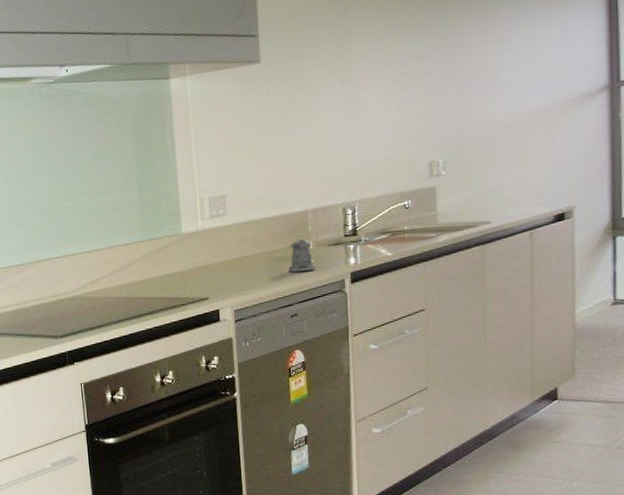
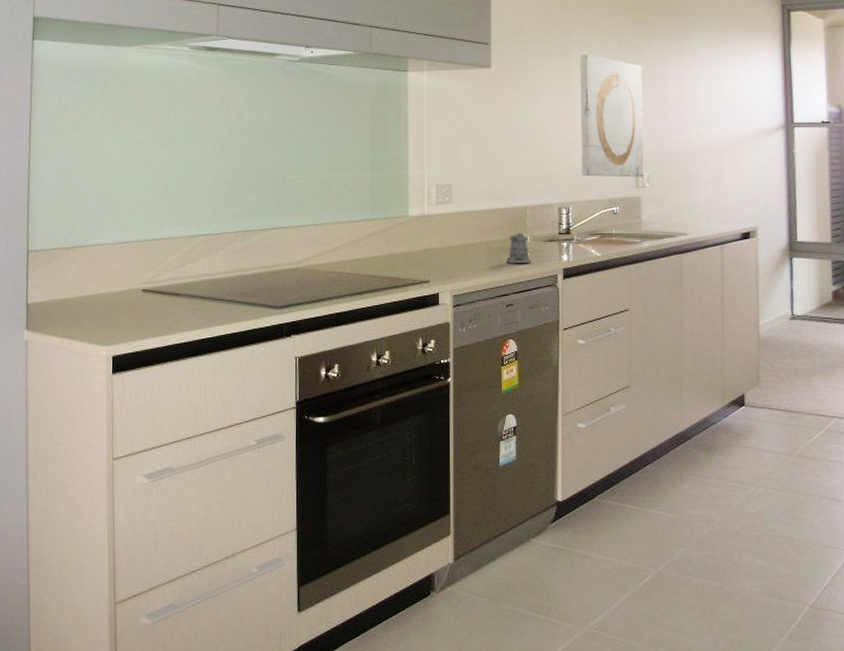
wall art: none [360,31,439,171] -> present [579,54,644,178]

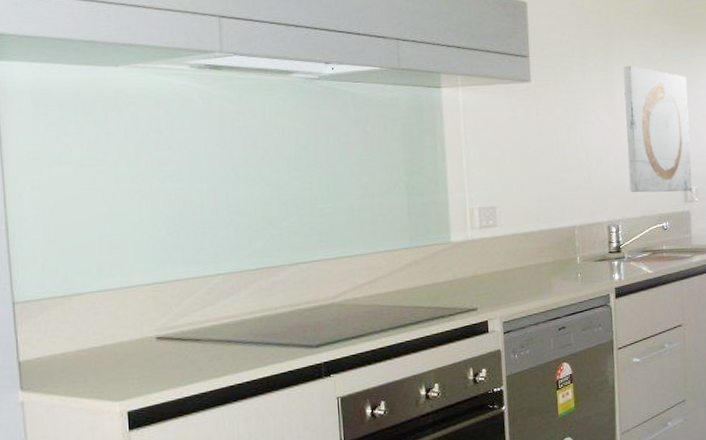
pepper shaker: present [506,233,532,264] -> none [557,254,583,286]

